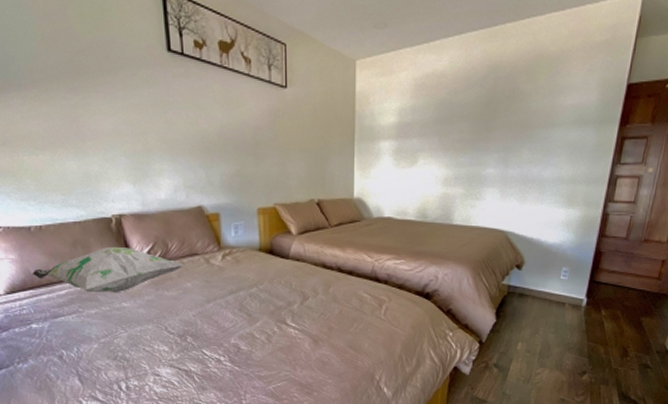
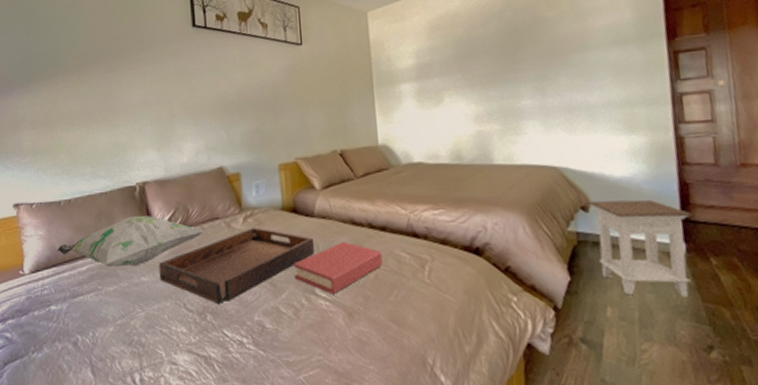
serving tray: none [139,265,287,328] -> present [159,227,314,304]
hardback book: none [268,282,347,324] -> present [293,241,383,294]
nightstand: none [520,261,598,337] -> present [588,199,692,297]

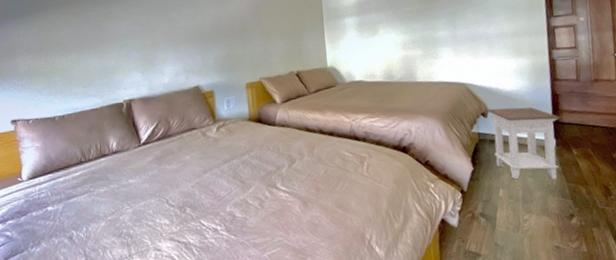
decorative pillow: present [56,215,204,268] -> none [52,127,183,173]
serving tray: present [159,227,314,304] -> none [144,135,276,199]
hardback book: present [293,241,383,294] -> none [259,145,331,187]

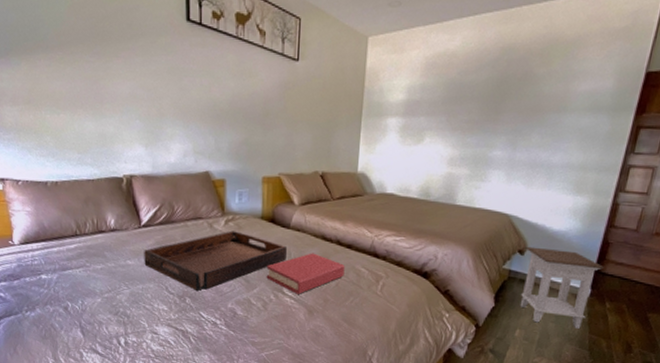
serving tray: none [144,135,276,199] -> present [144,230,287,291]
hardback book: none [259,145,331,187] -> present [266,253,345,294]

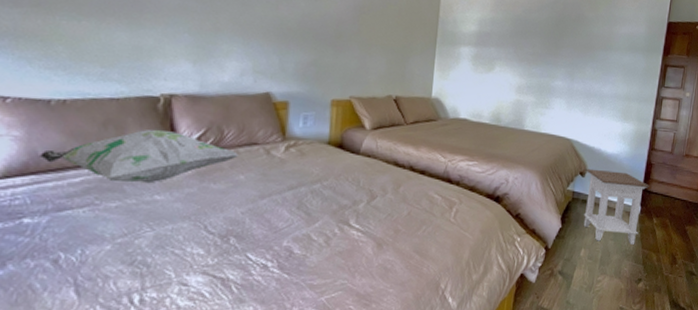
decorative pillow: none [45,205,187,251] -> present [38,129,238,184]
serving tray: present [144,230,287,291] -> none [178,157,355,228]
hardback book: present [266,253,345,294] -> none [330,180,418,226]

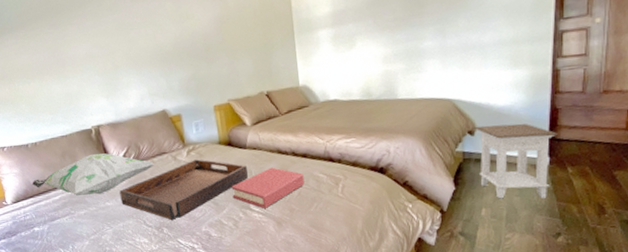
serving tray: none [178,157,355,228] -> present [119,159,248,220]
hardback book: none [330,180,418,226] -> present [231,167,305,209]

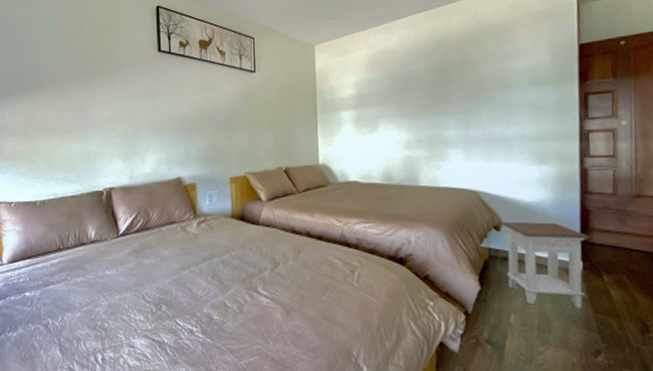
decorative pillow: present [31,153,154,197] -> none [32,217,162,262]
serving tray: present [119,159,248,220] -> none [122,232,258,296]
hardback book: present [231,167,305,209] -> none [240,247,318,292]

